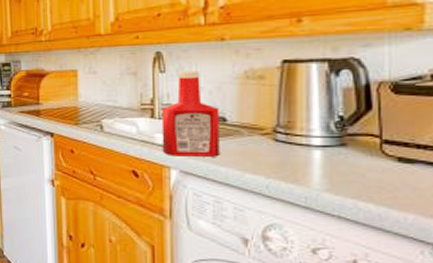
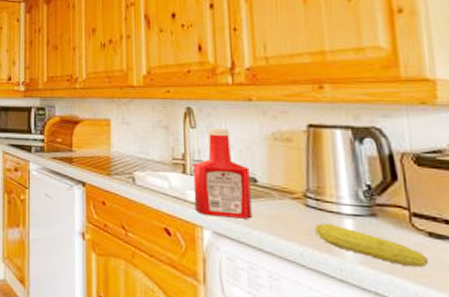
fruit: none [283,156,396,190] -> present [315,223,429,267]

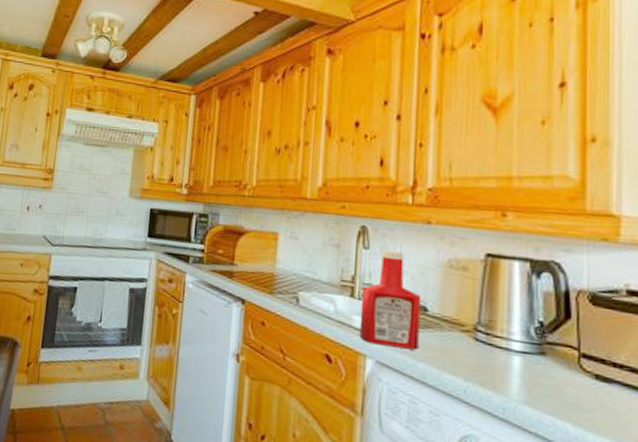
fruit: present [315,223,429,267] -> none [482,359,593,410]

